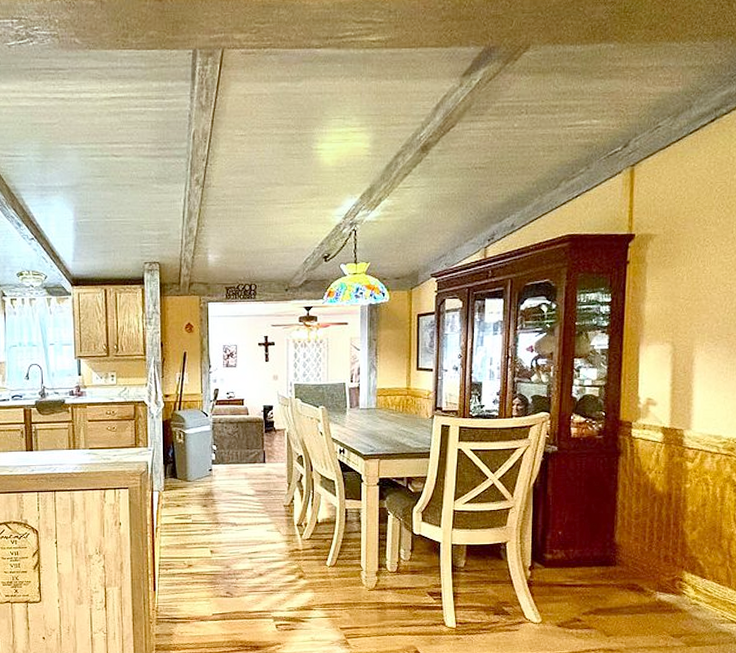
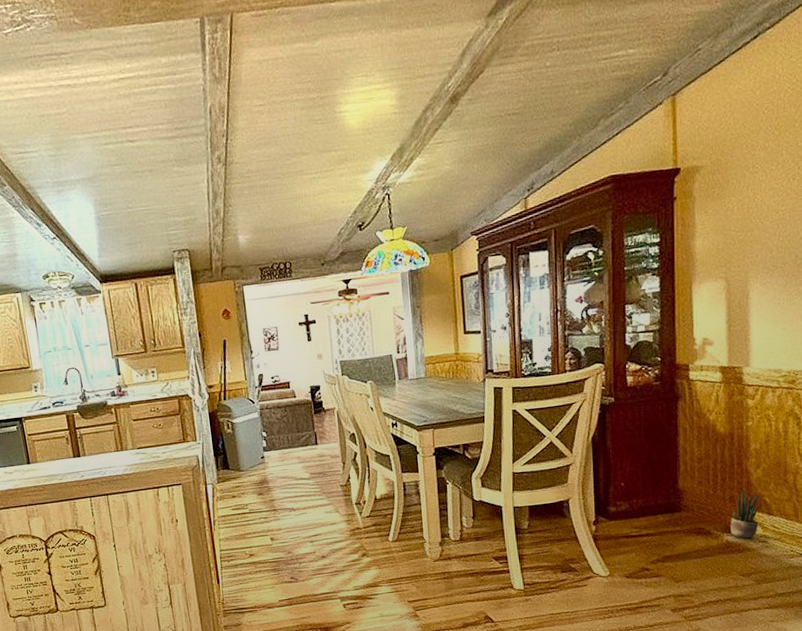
potted plant: none [663,550,695,599] -> present [731,489,760,539]

